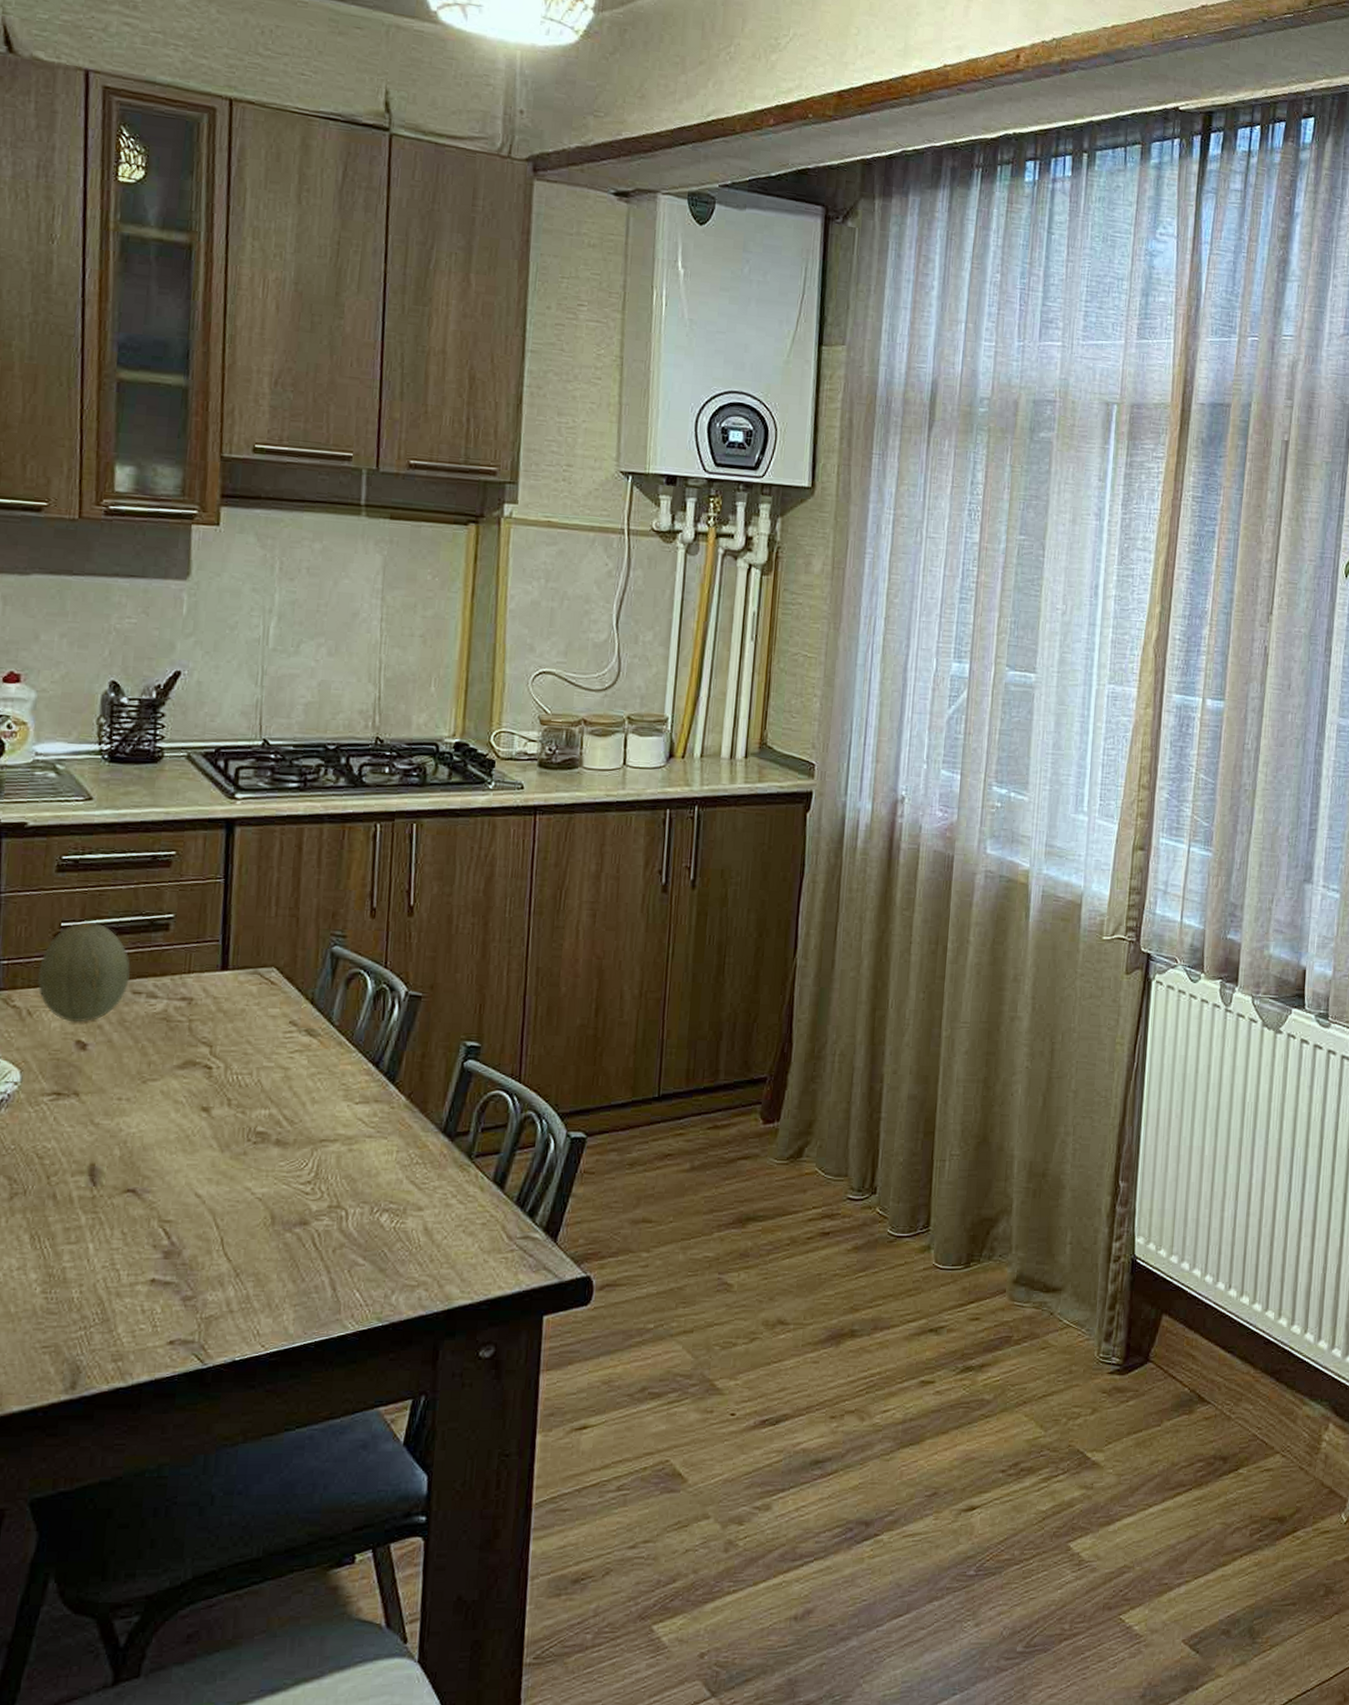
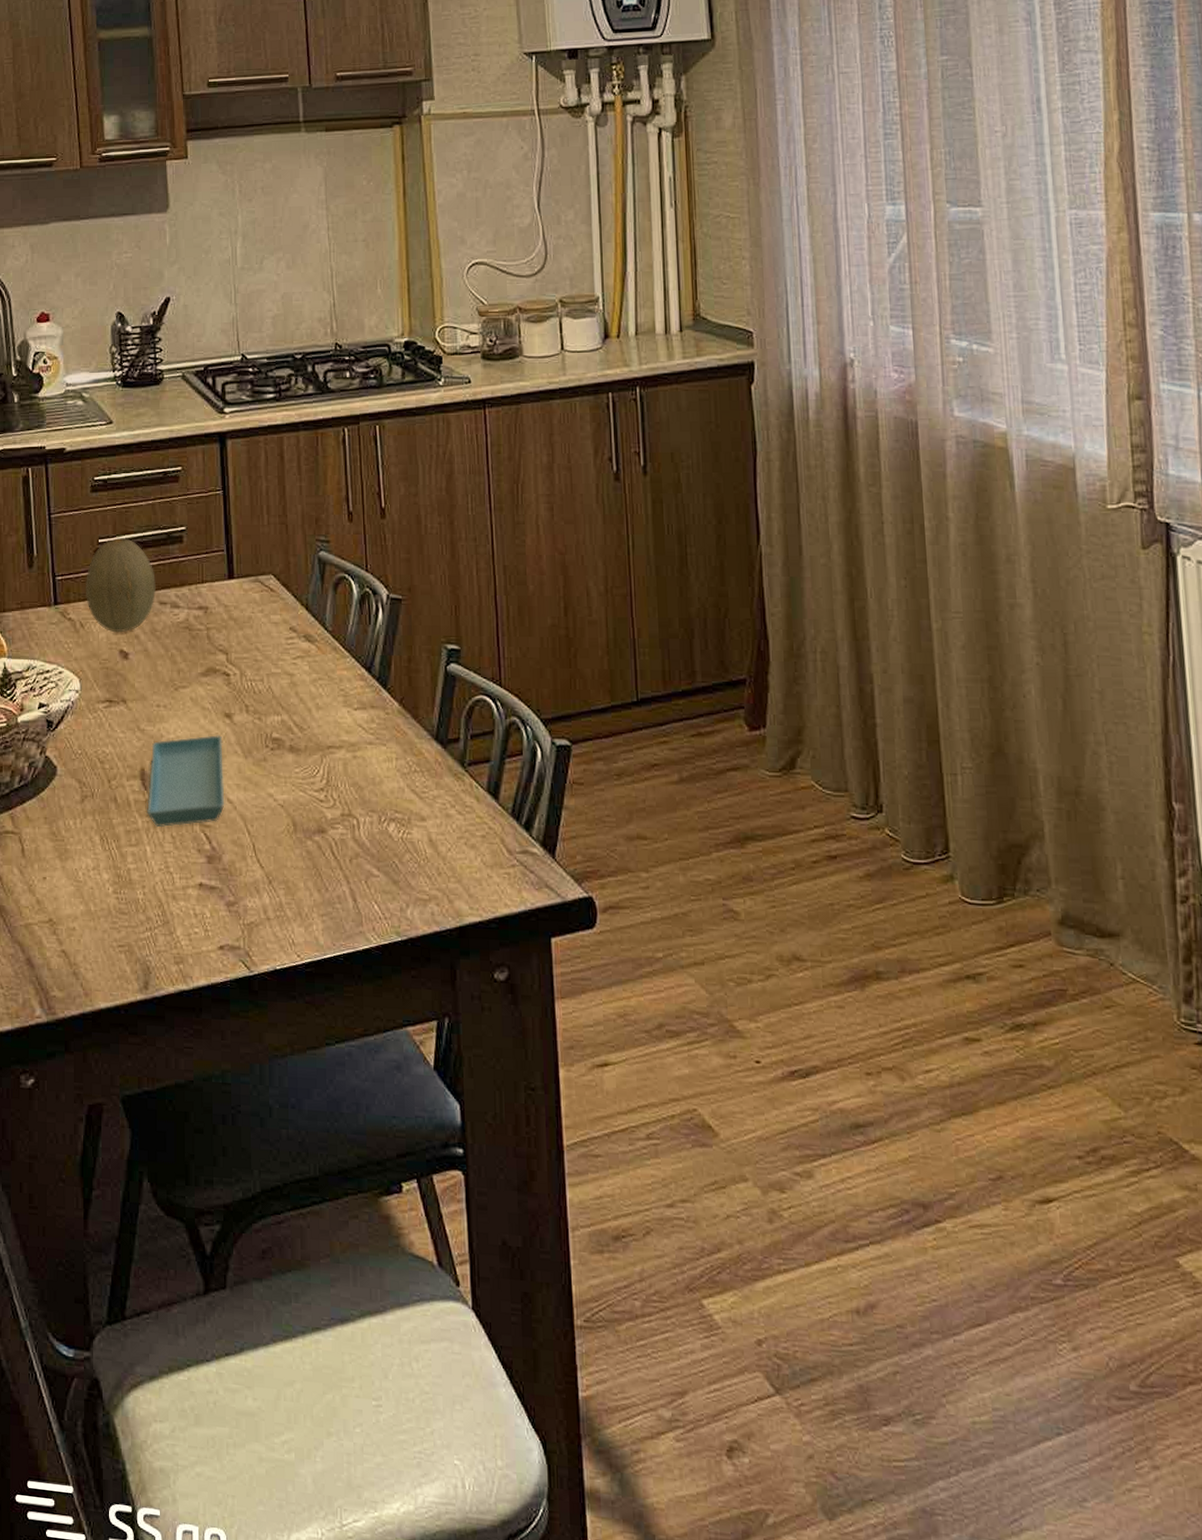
saucer: none [93,1129,196,1224] -> present [146,735,225,828]

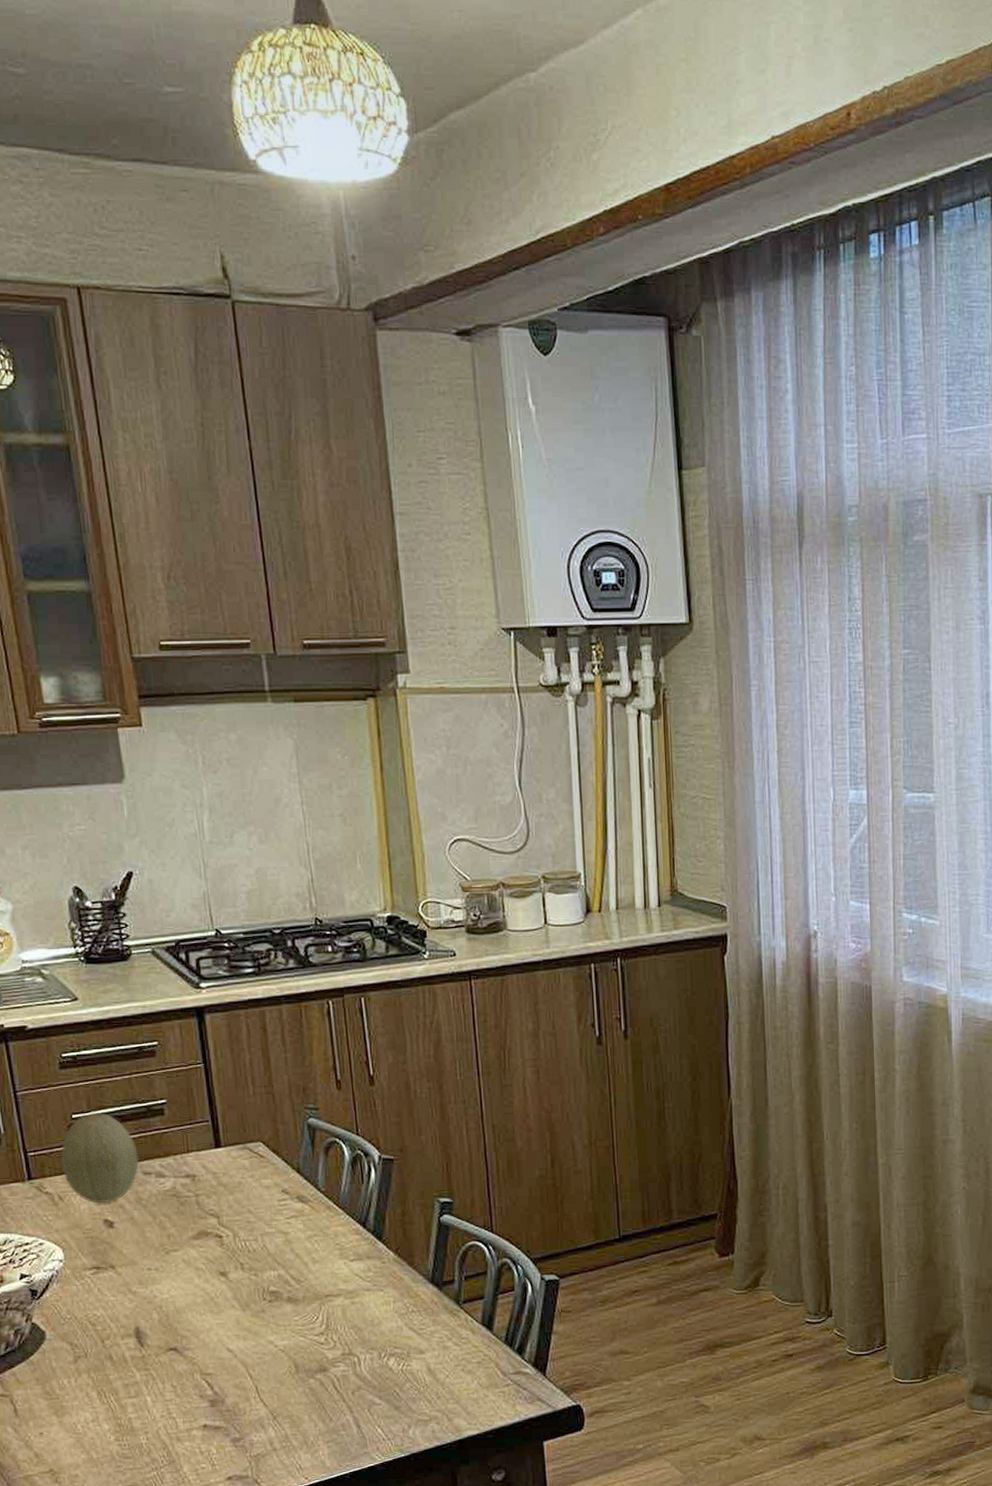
saucer: present [146,735,225,828] -> none [144,1292,225,1379]

